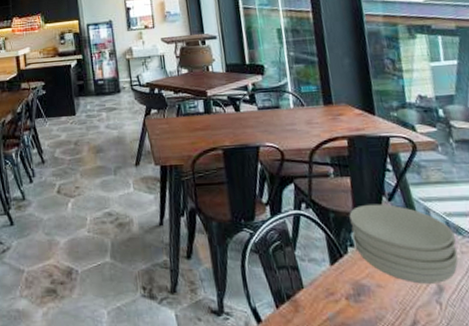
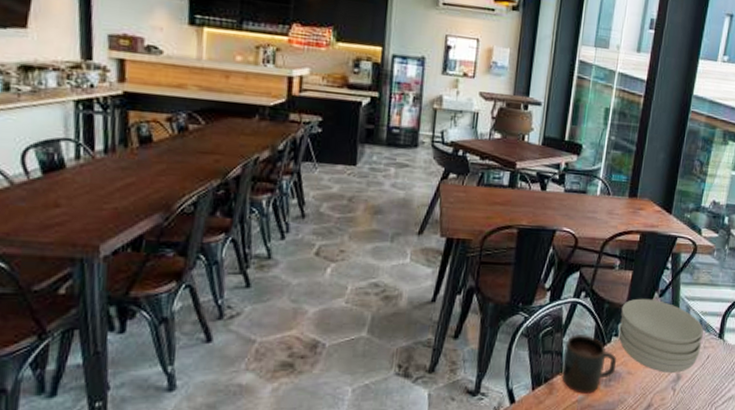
mug: none [299,246,363,311] -> present [561,333,617,394]

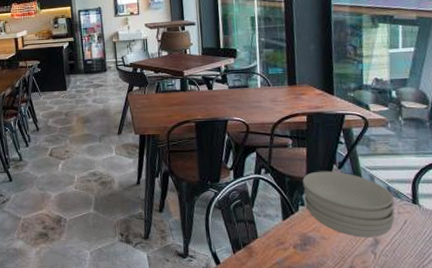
mug: present [561,333,617,394] -> none [256,204,309,257]

